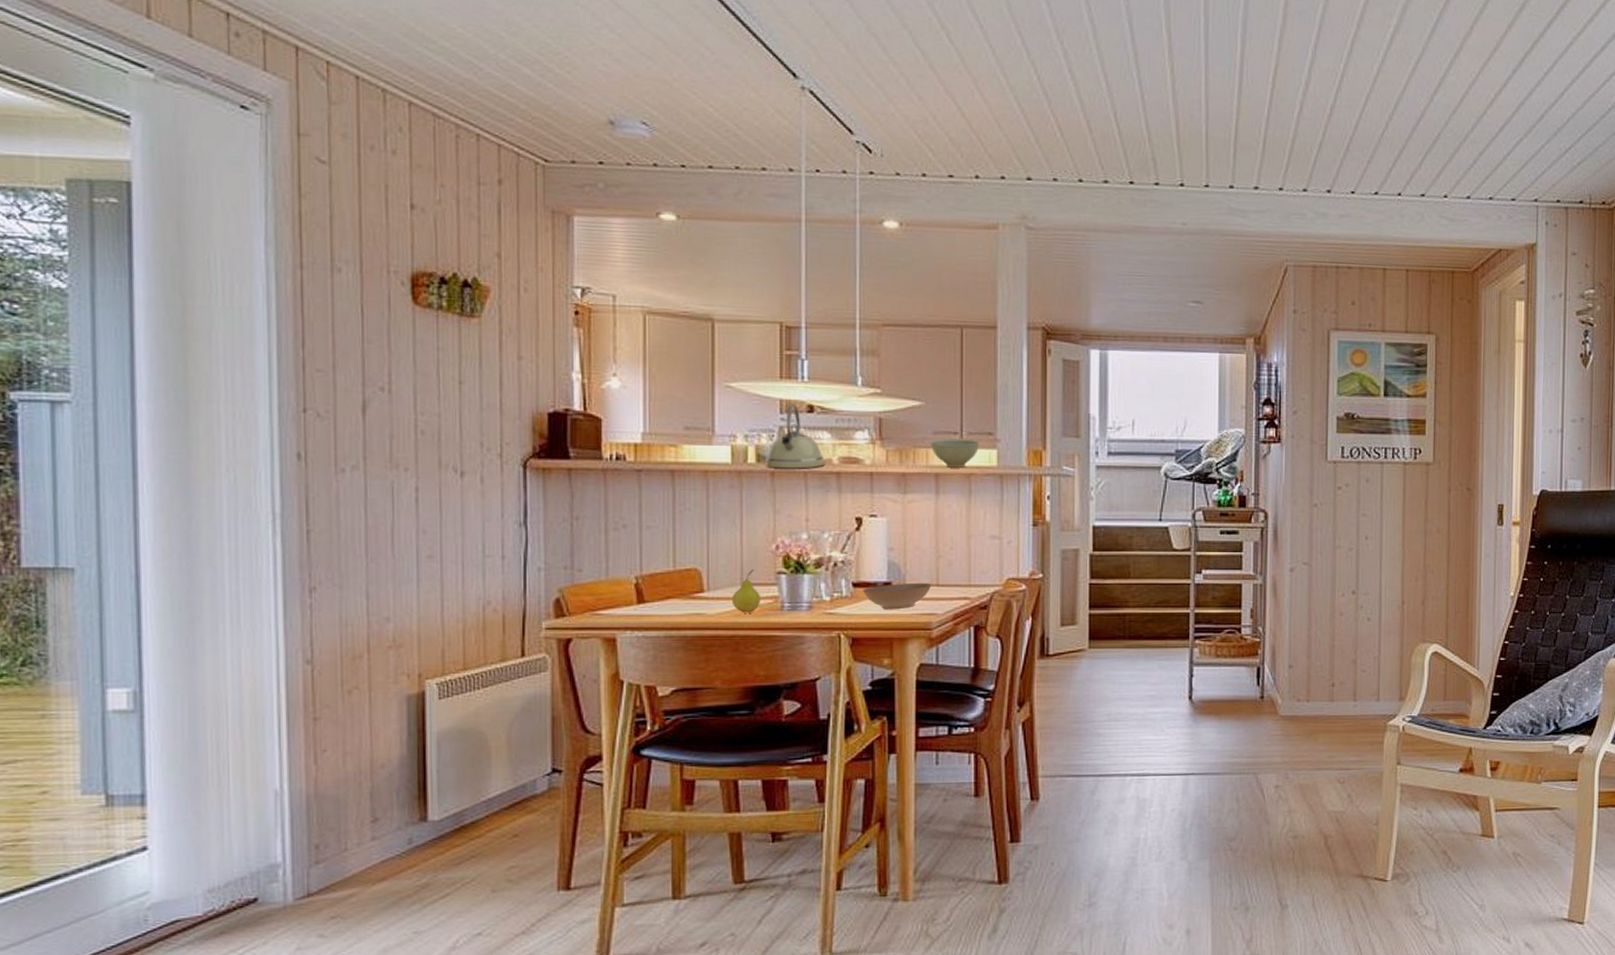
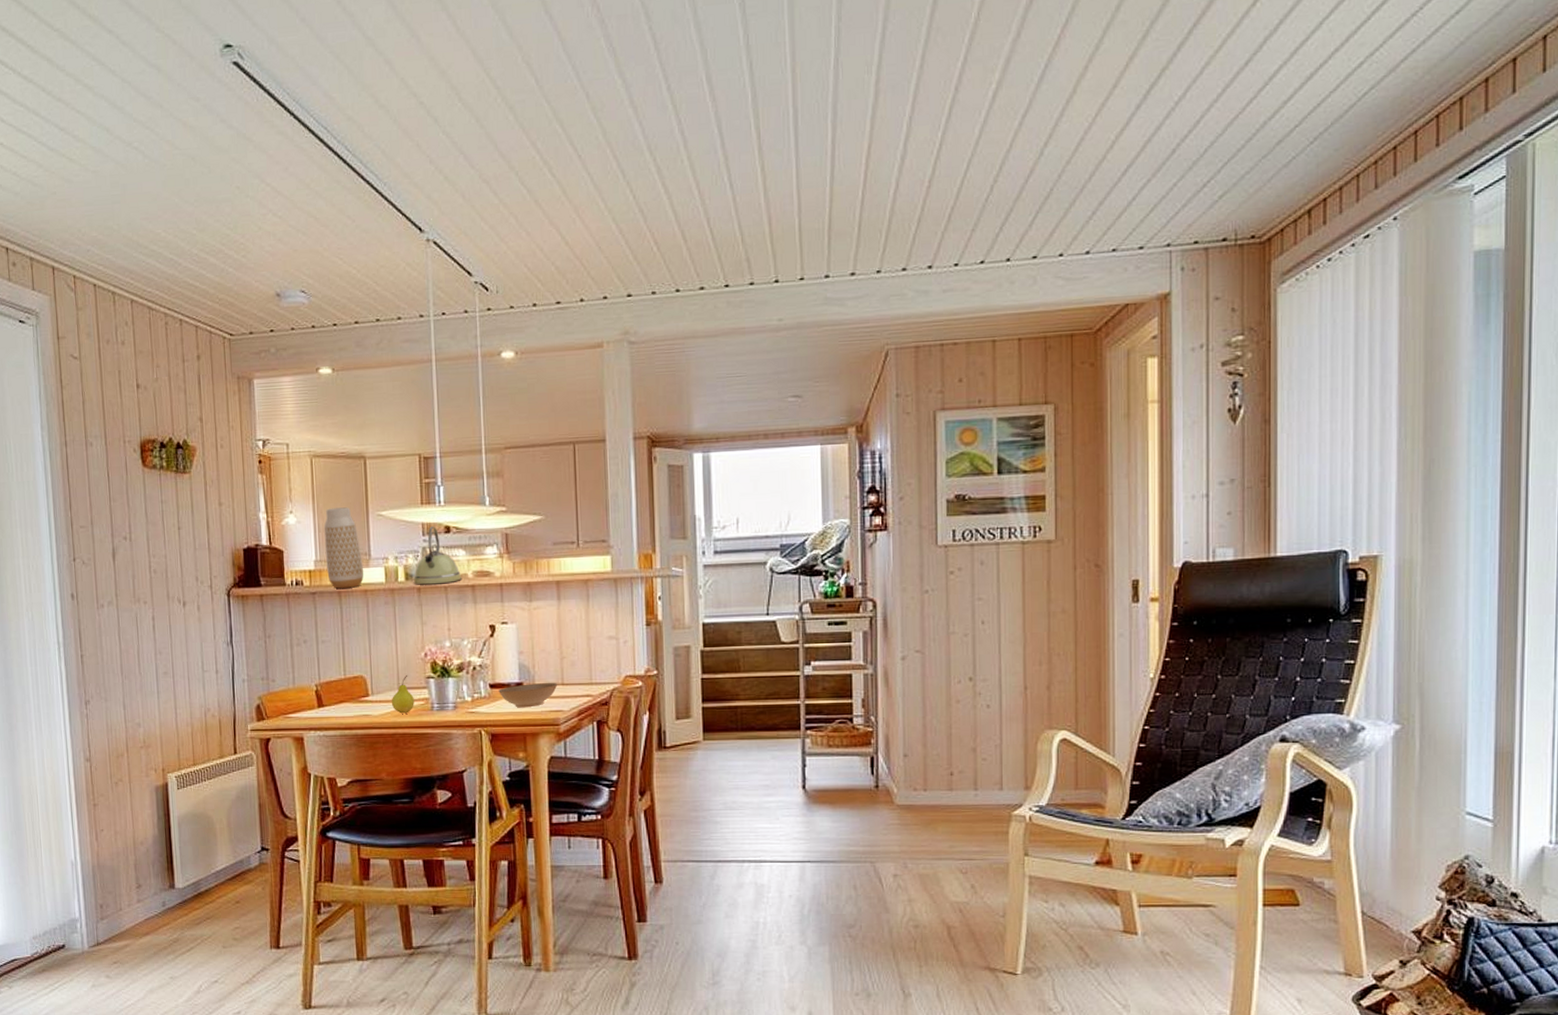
vase: none [656,374,704,467] -> present [323,507,364,589]
bowl: present [930,439,980,468] -> none [550,547,595,575]

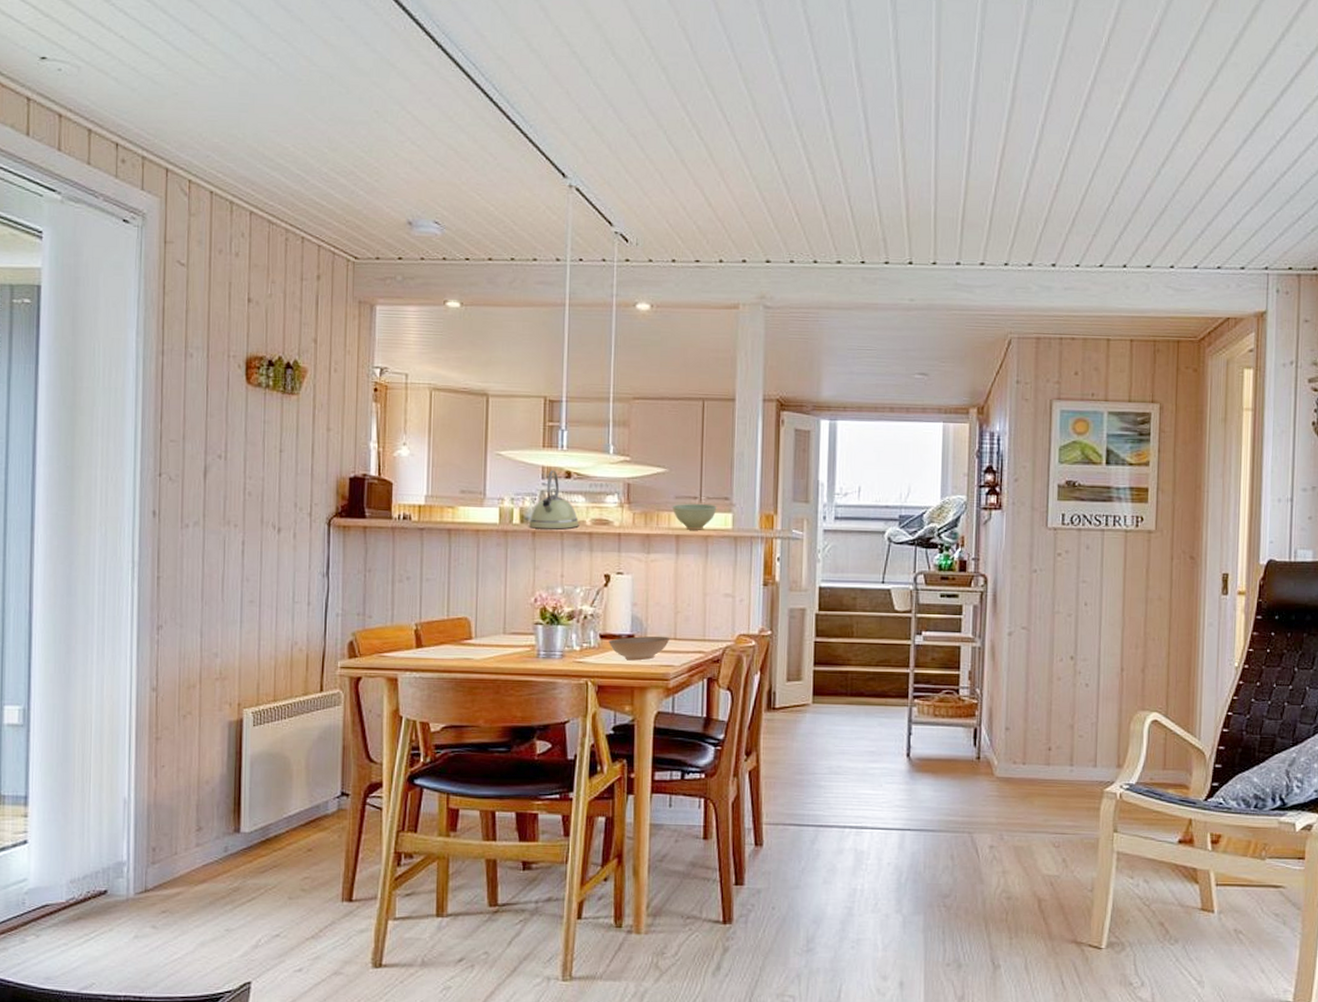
vase: present [323,507,364,589] -> none [437,443,477,527]
fruit: present [391,674,414,714] -> none [495,619,520,660]
bowl: none [550,547,595,575] -> present [672,503,717,530]

